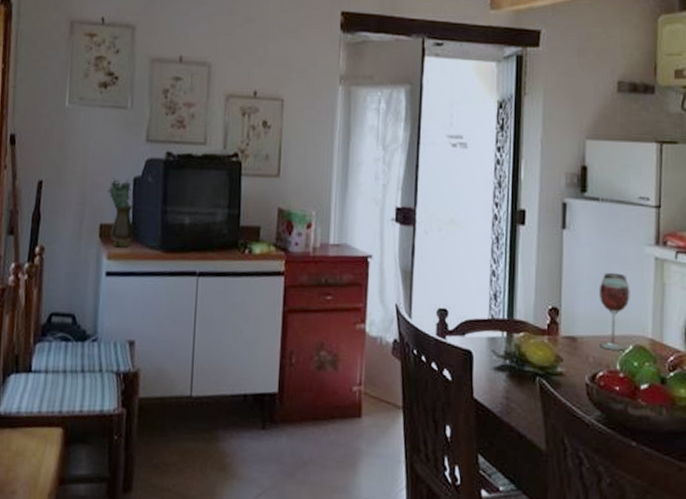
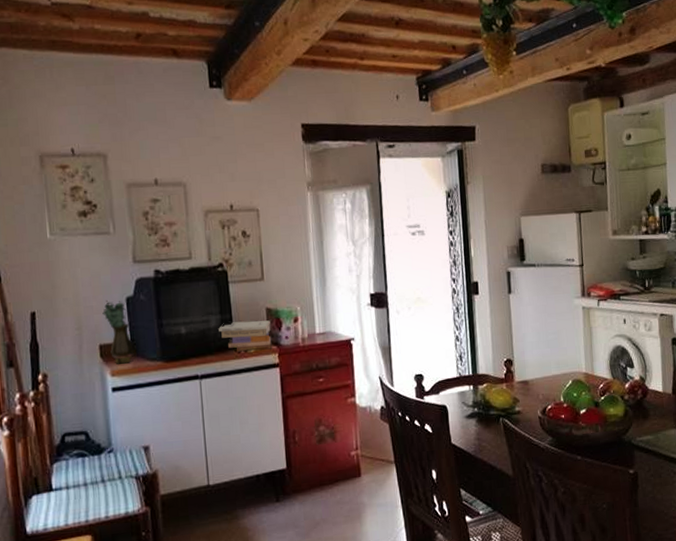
books: none [224,218,281,255] -> present [218,320,272,352]
wineglass: present [598,272,630,351] -> none [541,323,567,387]

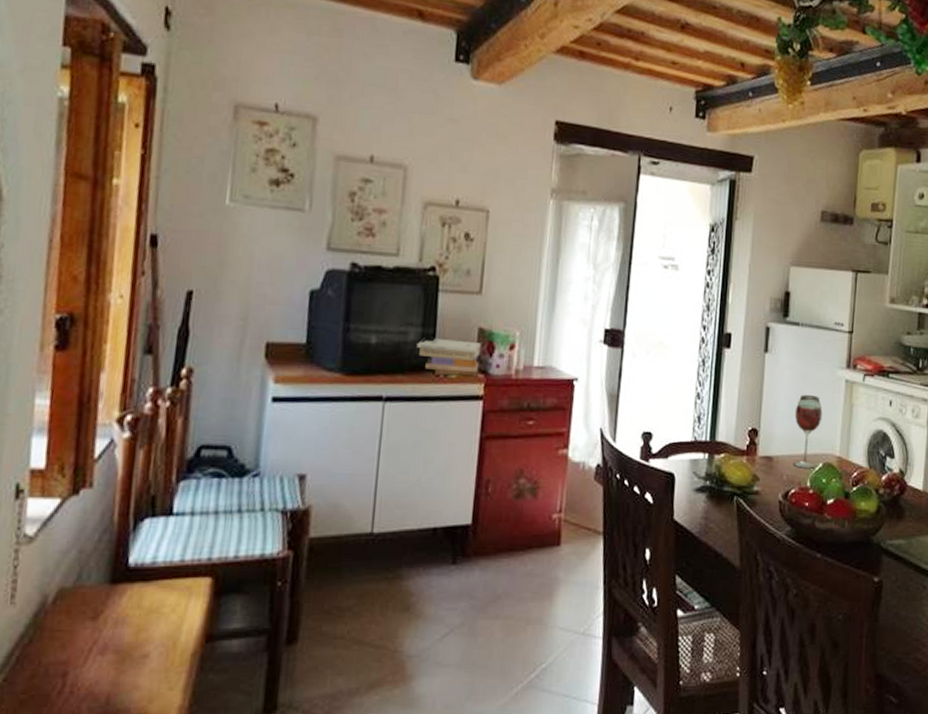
vase: present [102,301,134,364] -> none [277,290,309,370]
wineglass: none [541,323,567,387] -> present [793,394,823,469]

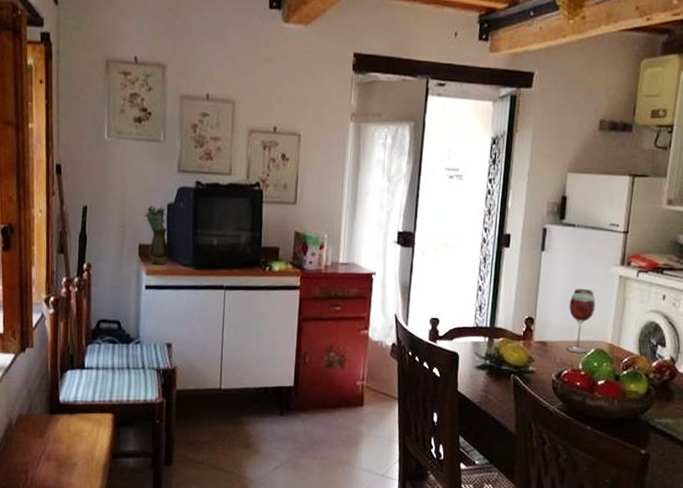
vase: none [277,290,309,370] -> present [145,204,169,265]
books: present [417,338,481,378] -> none [248,240,297,272]

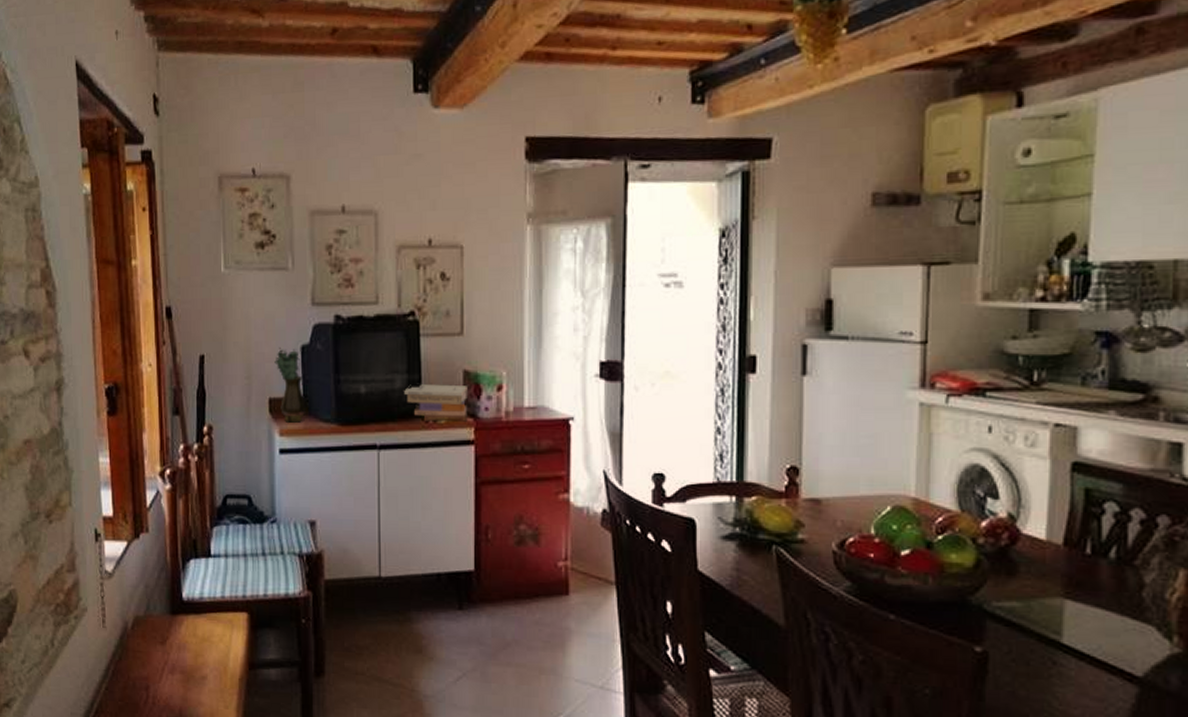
books: none [248,240,297,272] -> present [404,384,468,422]
wineglass: present [566,288,596,354] -> none [848,423,888,513]

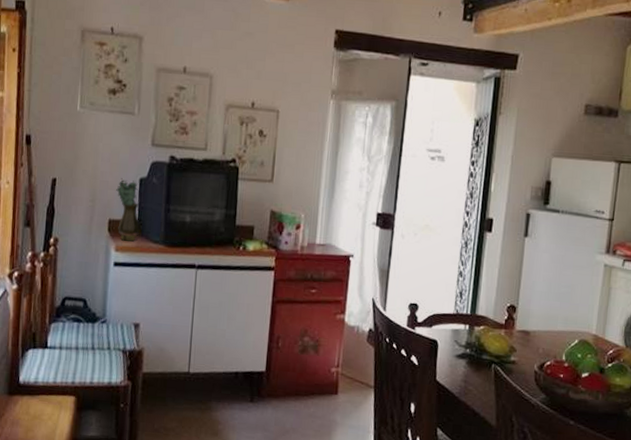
books: present [404,384,468,422] -> none [221,218,273,252]

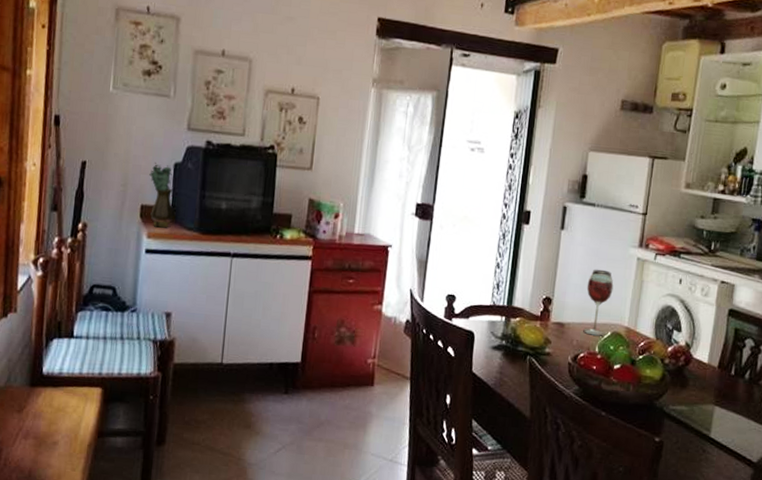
wineglass: none [549,276,580,344] -> present [583,269,614,336]

